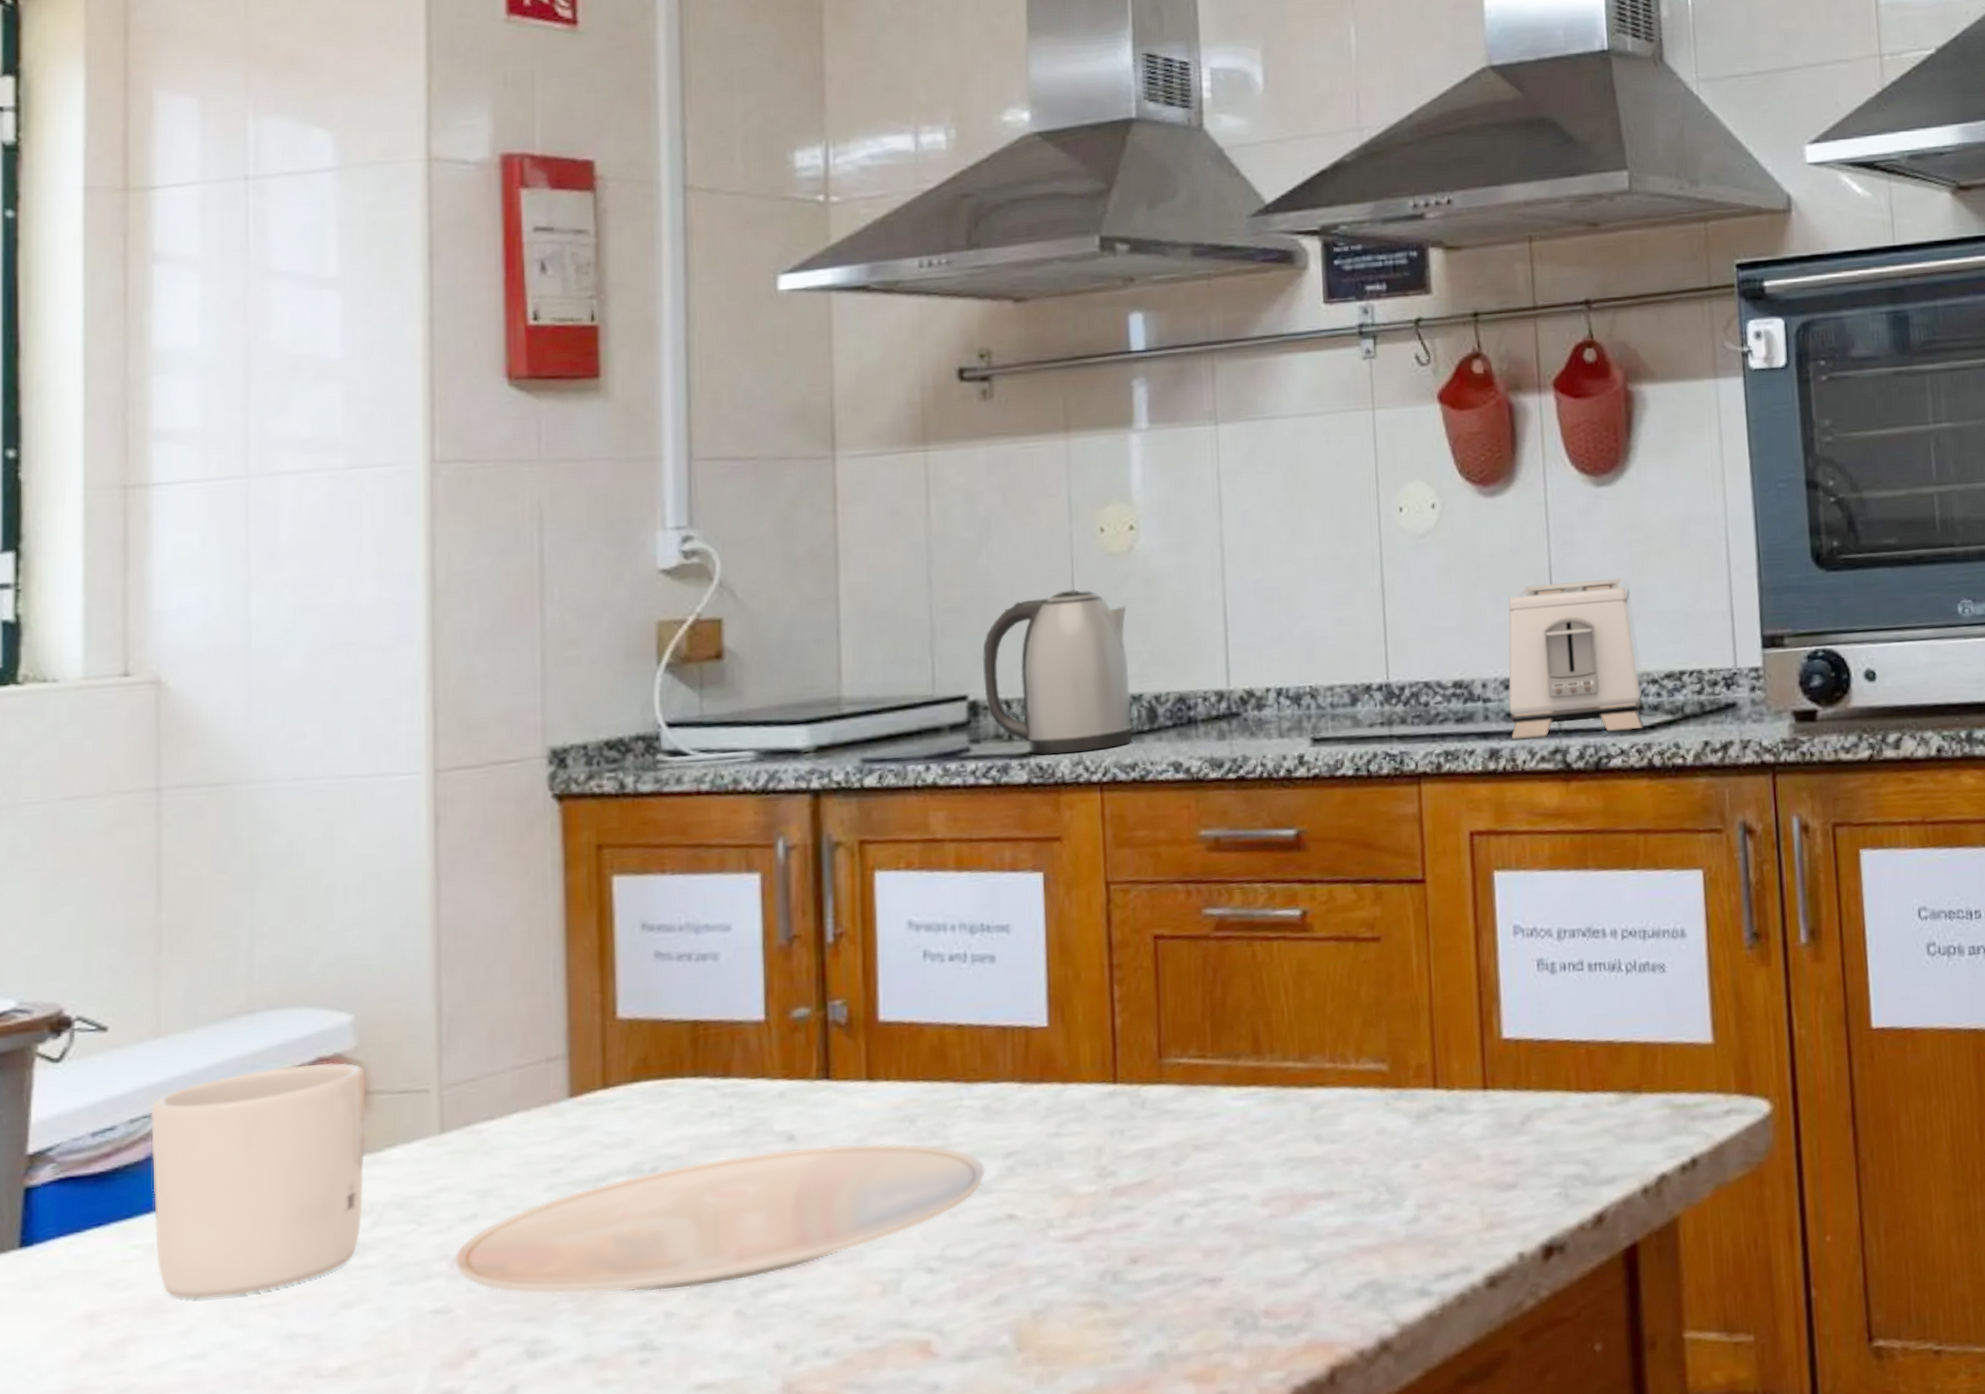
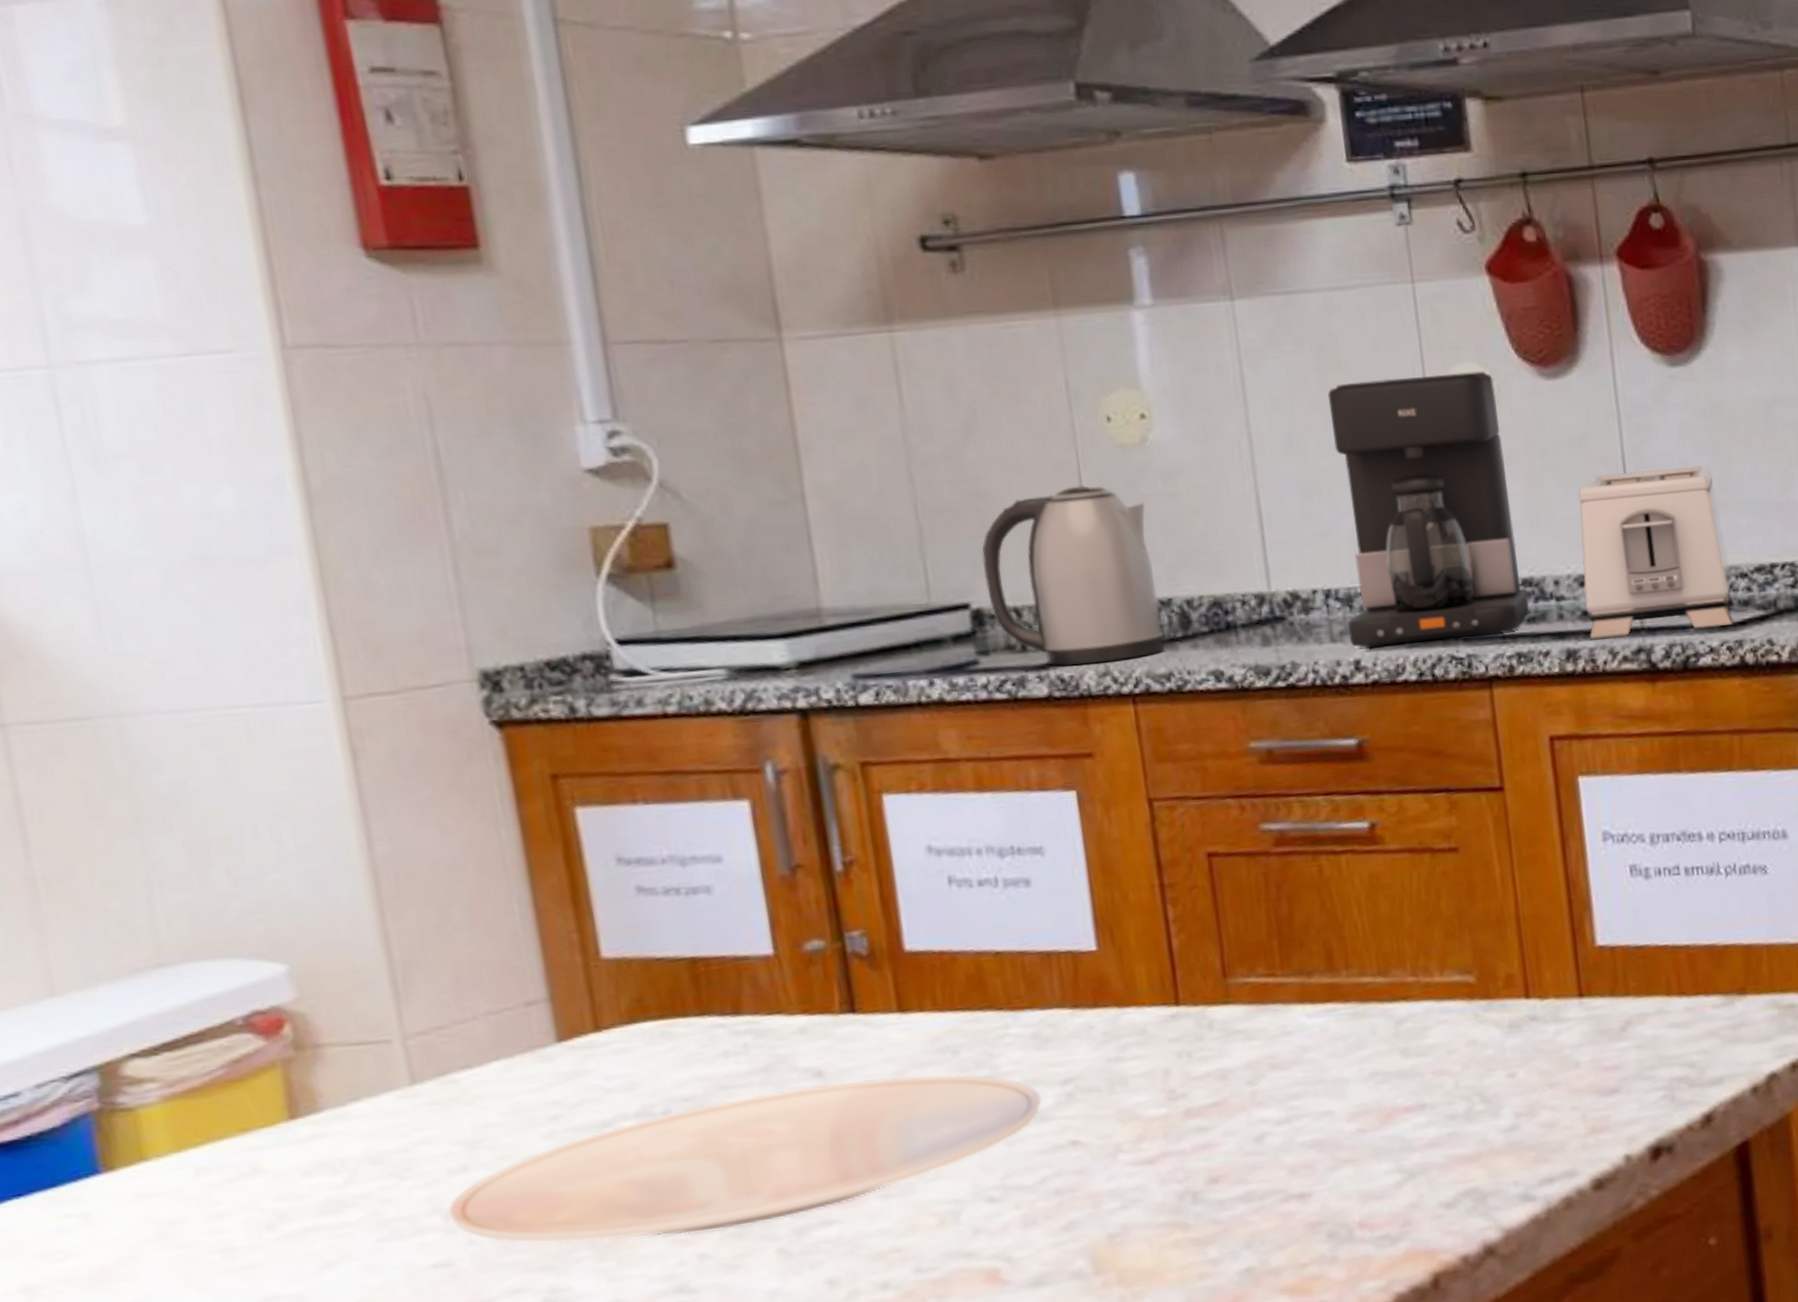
mug: present [150,1062,366,1300] -> none [57,1015,334,1267]
coffee maker: none [1292,489,1459,744] -> present [1327,371,1530,648]

